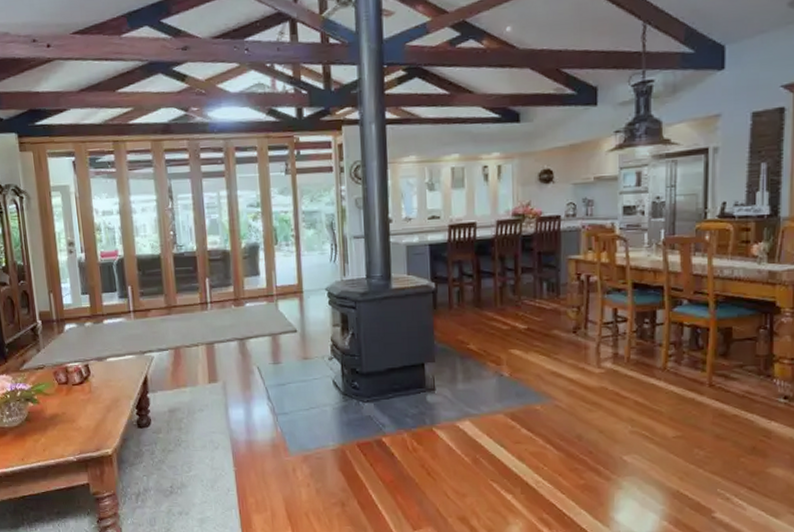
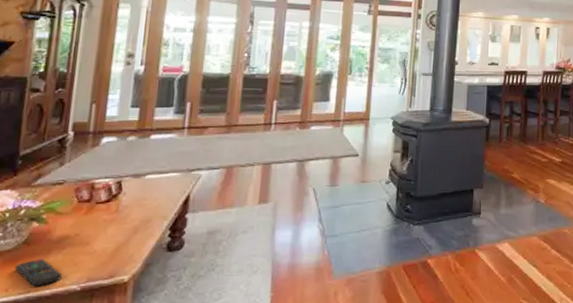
remote control: none [24,434,60,457] -> present [14,259,62,287]

